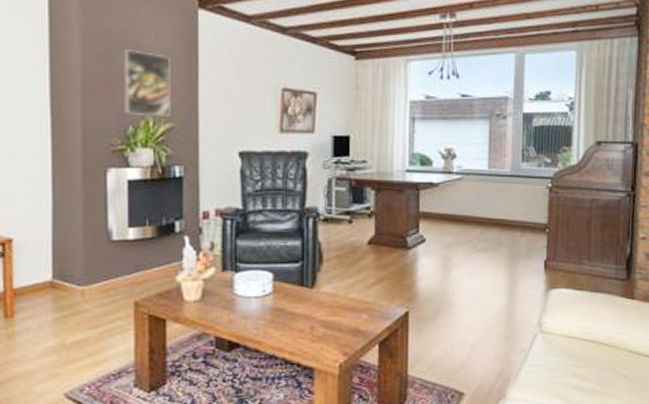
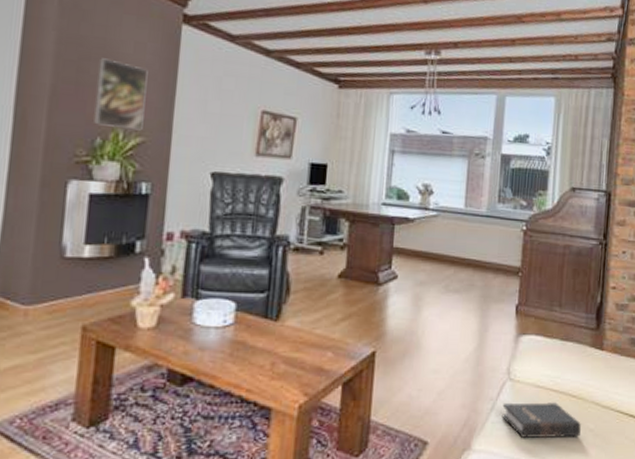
hardback book: none [535,351,614,386] -> present [501,402,581,439]

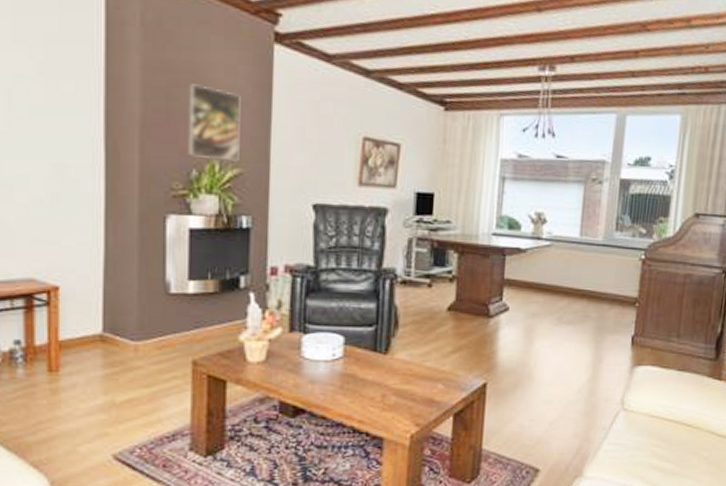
hardback book: present [501,402,581,439] -> none [614,432,695,466]

